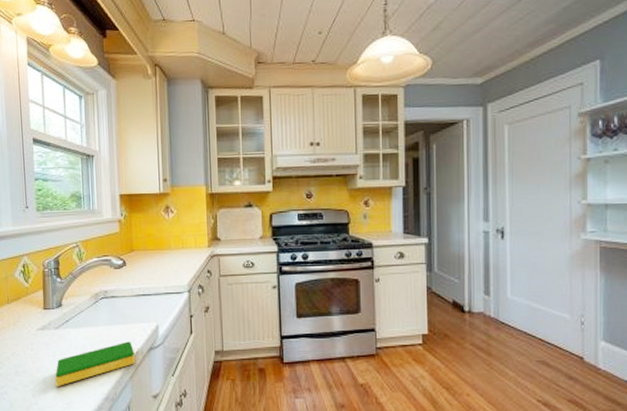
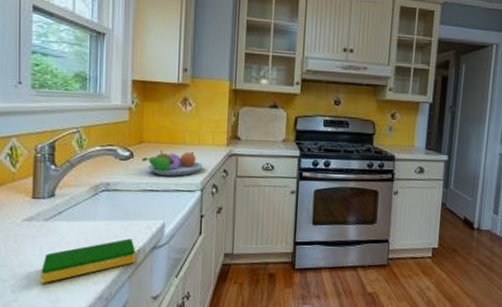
fruit bowl: none [134,256,188,280] -> present [142,150,203,176]

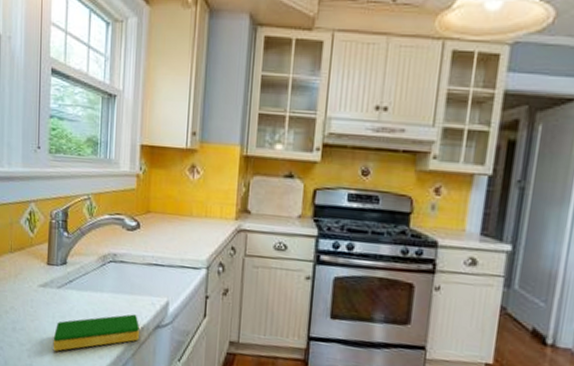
fruit bowl: present [142,150,203,176] -> none [148,222,210,251]

